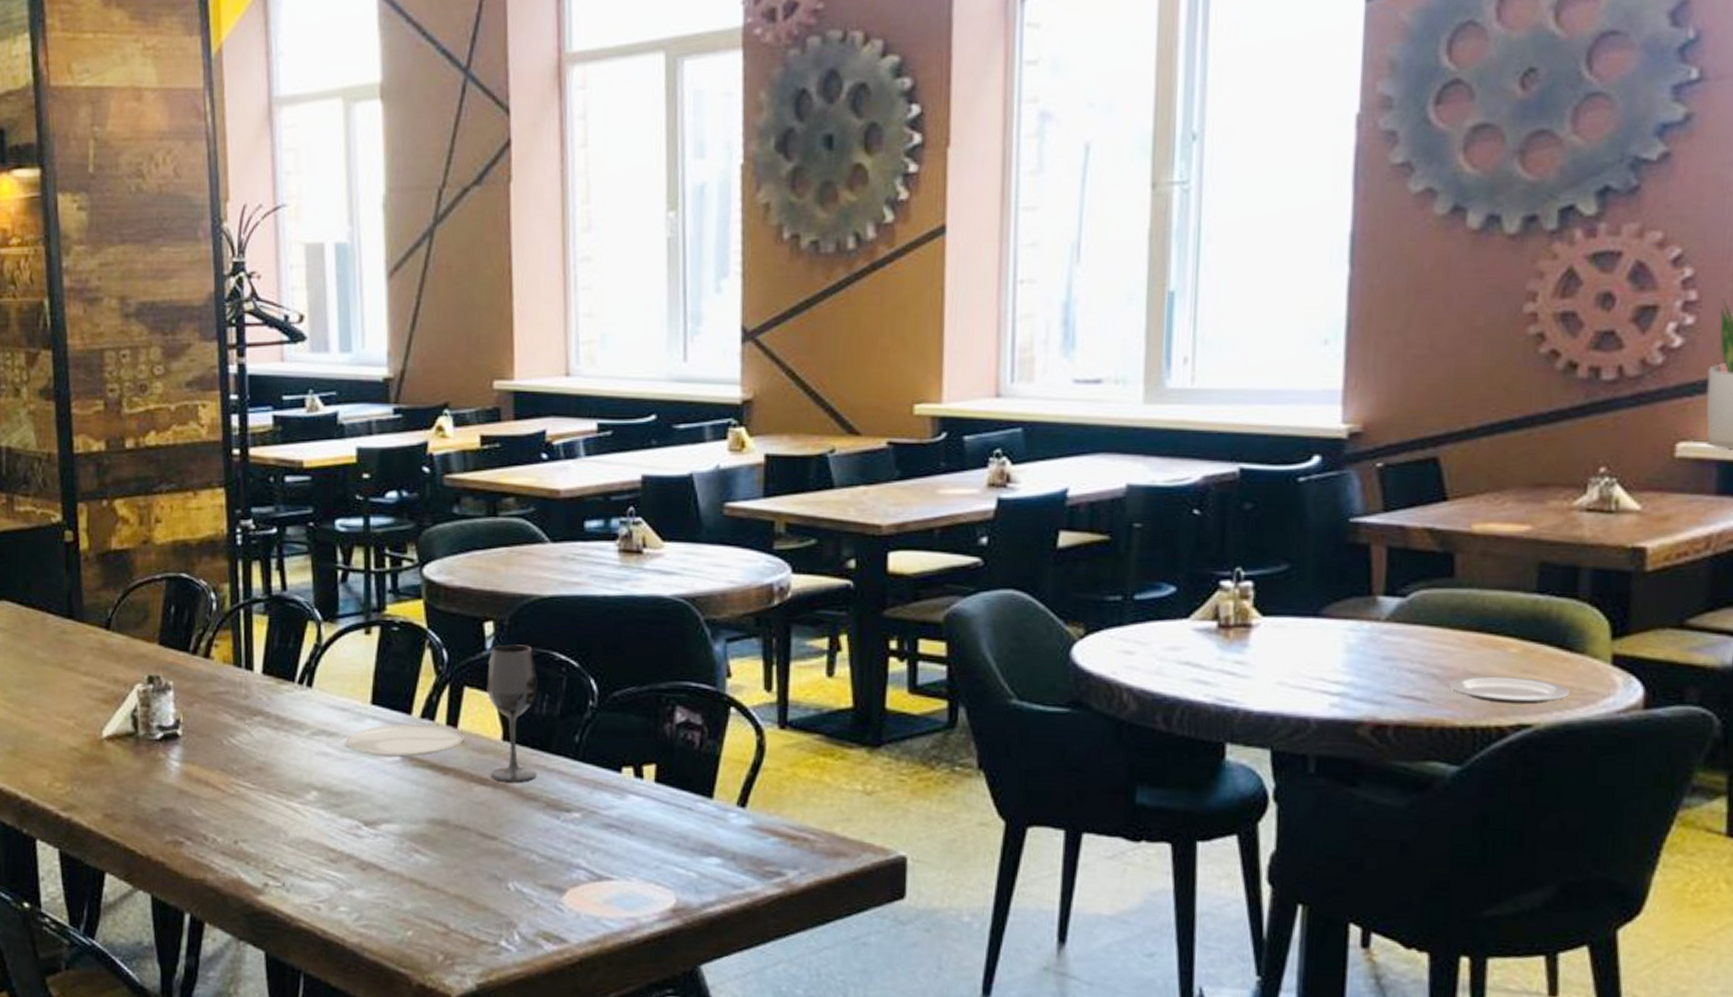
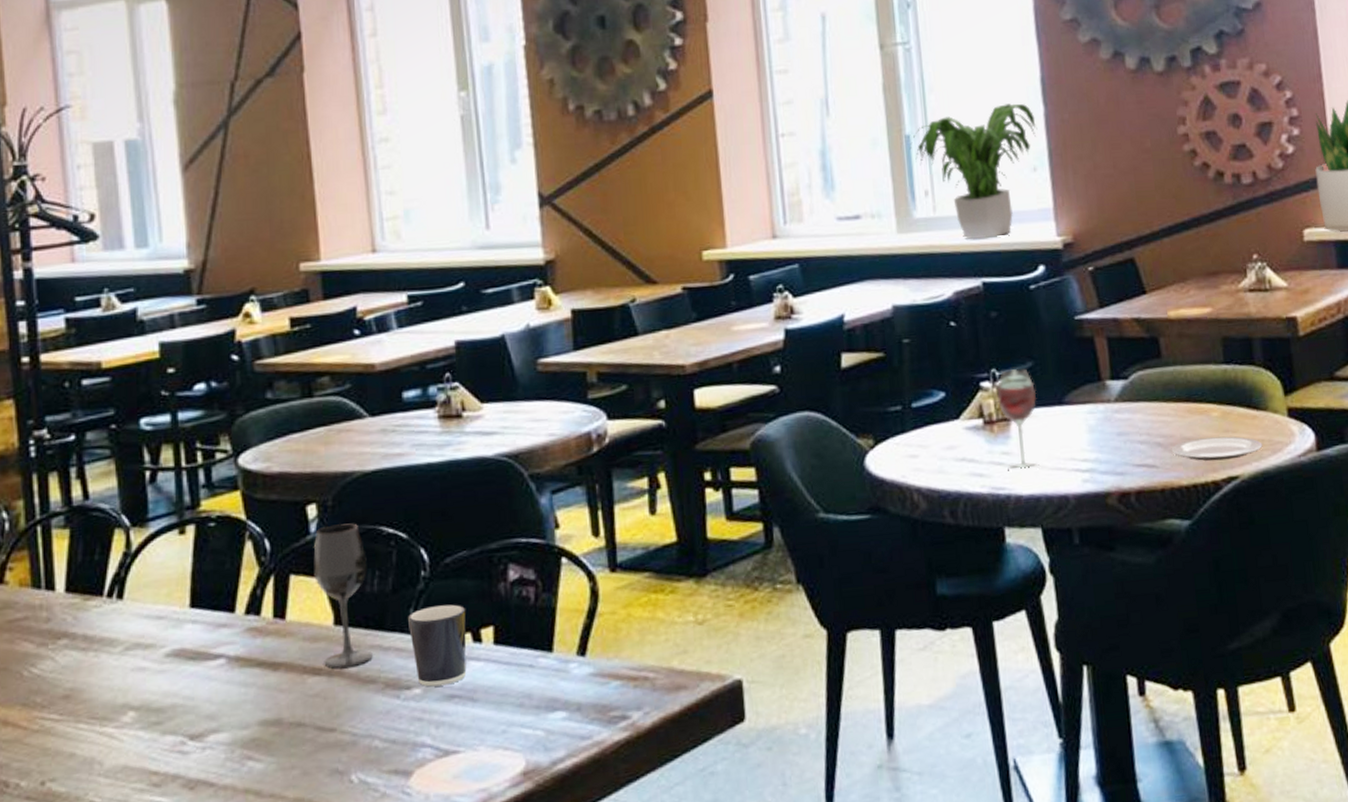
plate: present [345,723,464,757] -> none [163,619,293,662]
mug: none [573,736,630,814] -> present [408,604,467,687]
potted plant: none [1172,262,1337,419] -> present [909,103,1038,240]
wineglass: none [1239,569,1288,684] -> present [997,368,1040,471]

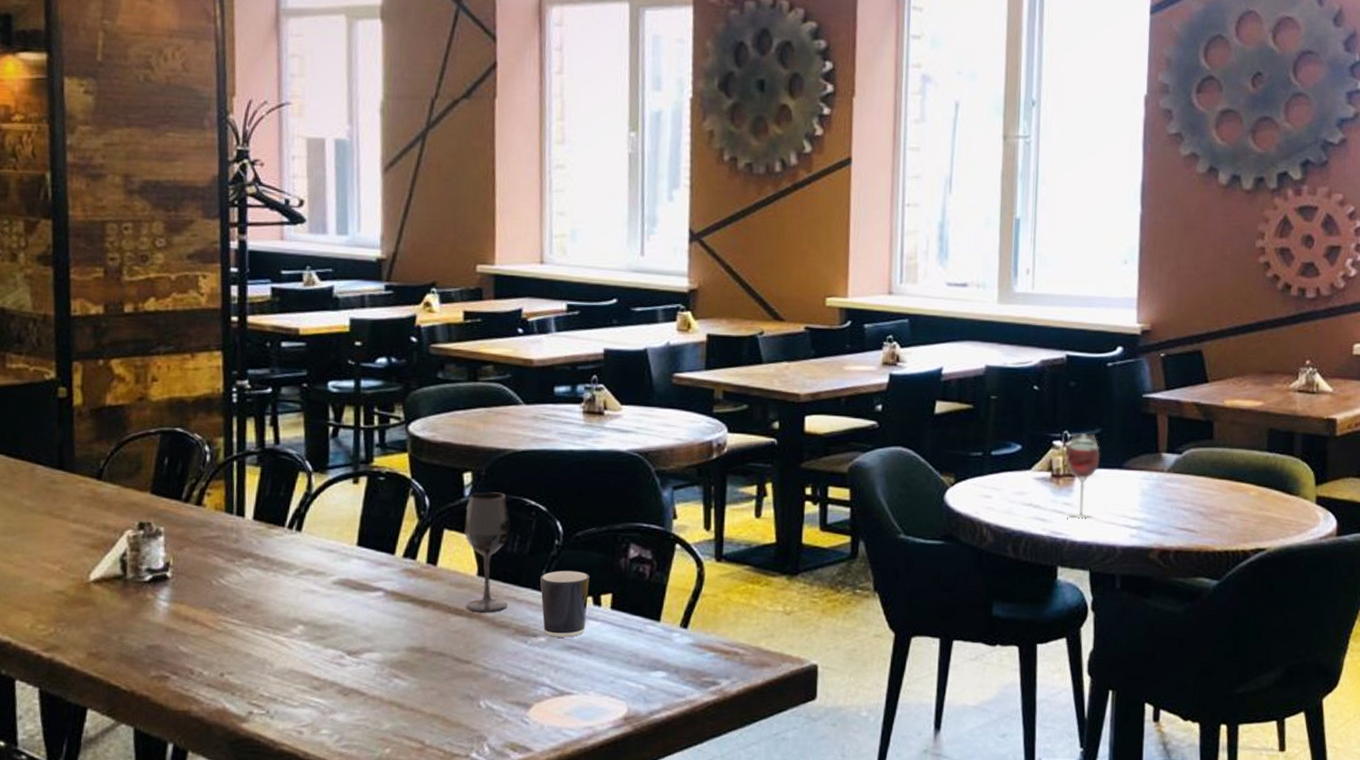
potted plant: present [909,103,1038,240] -> none [1018,202,1133,318]
plate: present [1171,436,1263,461] -> none [1210,512,1290,534]

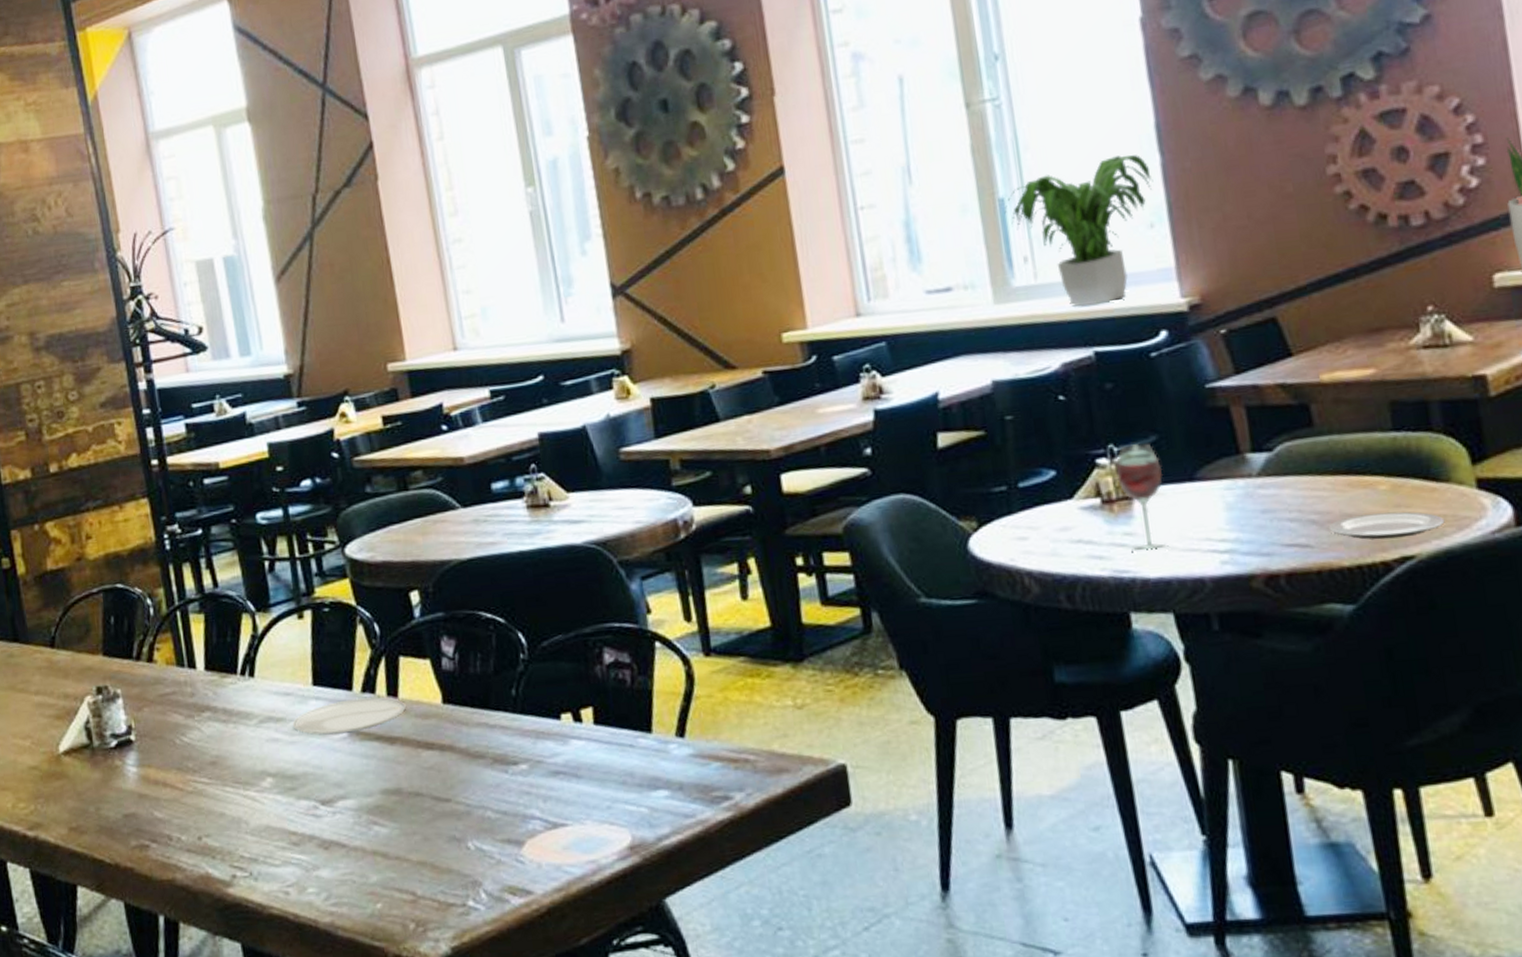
plate: none [331,562,443,593] -> present [292,697,406,735]
wine glass: present [464,492,510,612] -> none [419,608,480,744]
mug: present [540,571,590,638] -> none [511,685,570,763]
potted plant: none [1018,202,1133,318] -> present [1004,155,1154,307]
plate: none [1210,512,1290,534] -> present [1328,511,1445,540]

